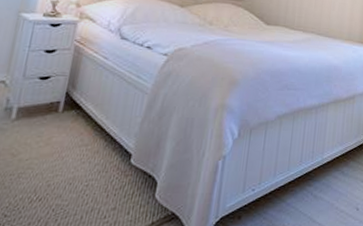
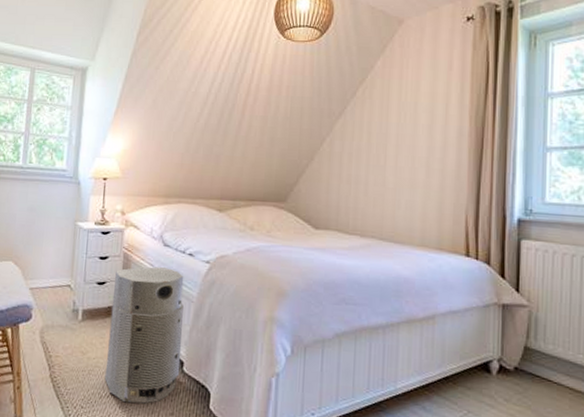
air purifier: none [37,59,140,203] -> present [104,266,185,404]

